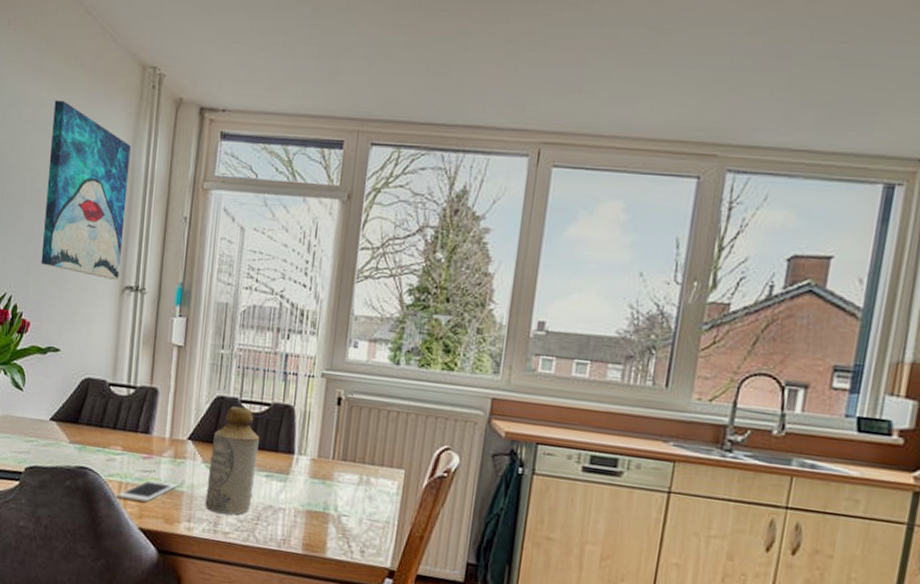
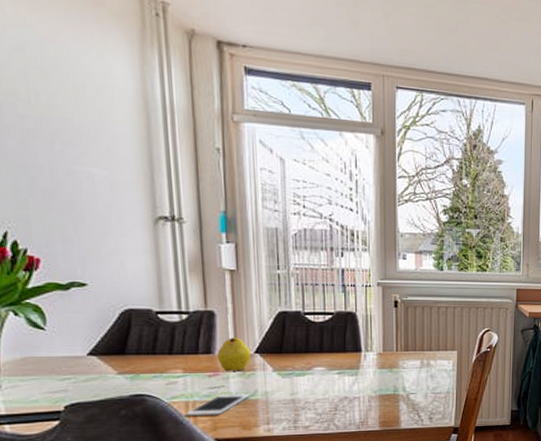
wall art: present [41,99,131,280] -> none [25,16,149,211]
fruit: none [153,419,185,457] -> present [217,338,251,372]
bottle: present [205,406,259,515] -> none [281,319,328,412]

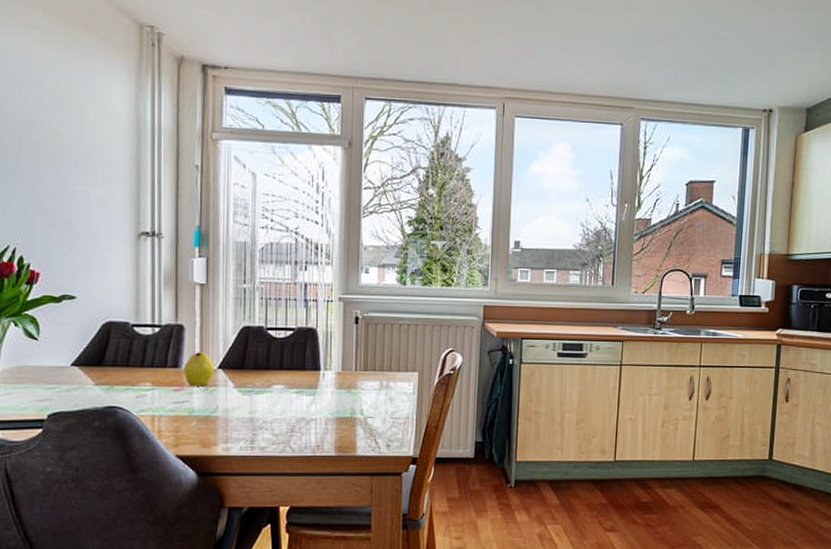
cell phone: present [186,393,250,417] -> none [152,409,211,432]

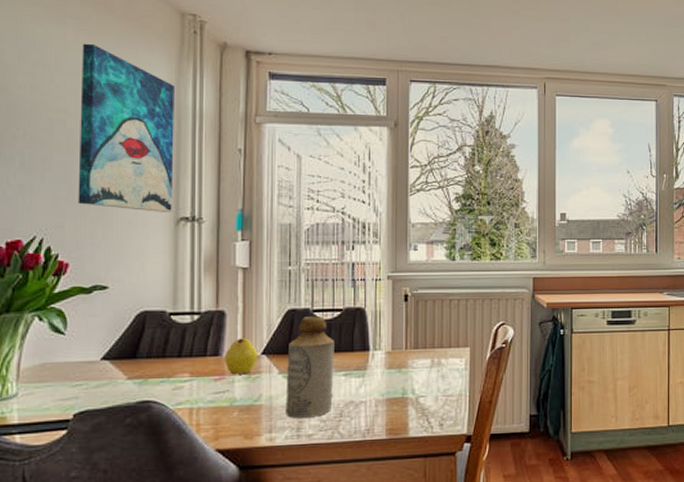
wall art: none [46,55,134,227] -> present [78,43,175,212]
bottle: none [240,334,287,432] -> present [285,316,334,419]

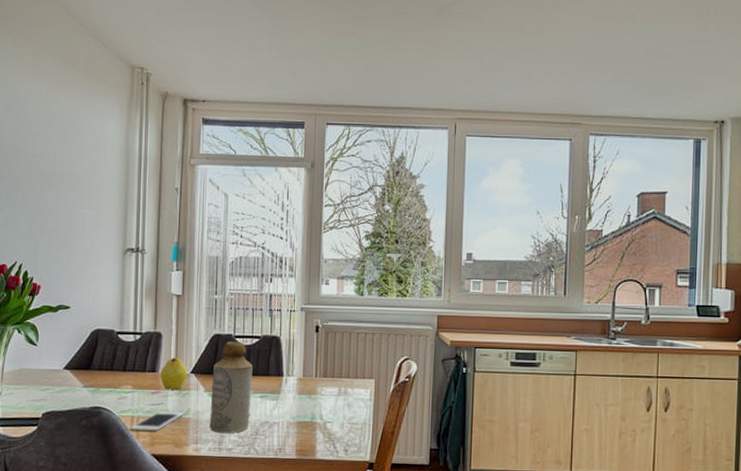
wall art: present [78,43,175,212] -> none [48,96,125,244]
cell phone: none [189,398,254,425] -> present [131,411,184,432]

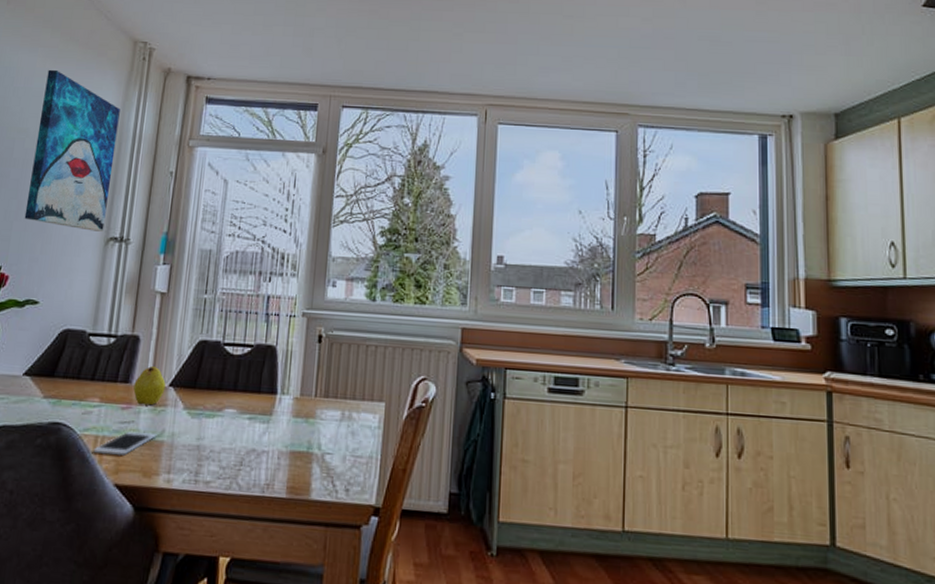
wall art: none [48,96,125,244] -> present [24,69,120,232]
bottle: present [209,342,253,434] -> none [185,350,242,463]

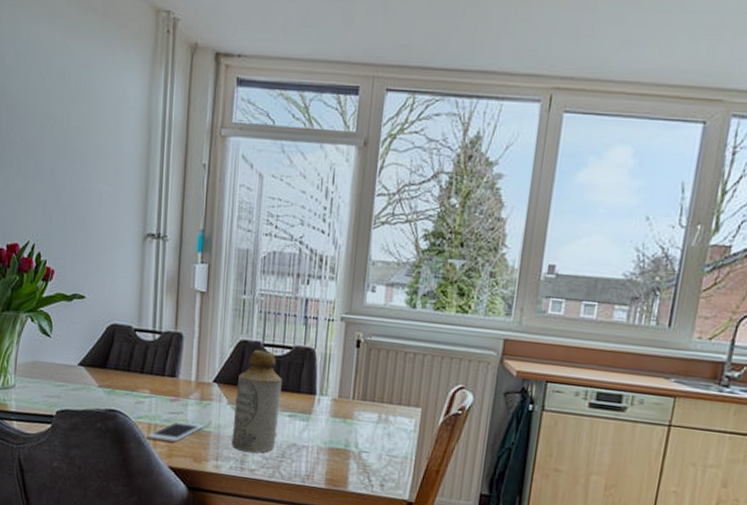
wall art: present [24,69,120,232] -> none [62,45,147,228]
fruit: present [133,366,166,406] -> none [180,363,210,399]
bottle: none [185,350,242,463] -> present [231,350,282,453]

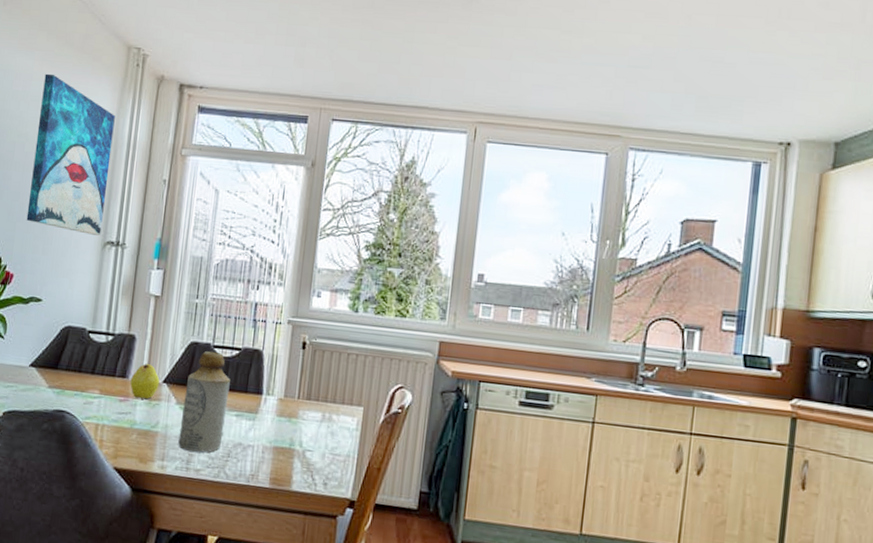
wall art: none [62,45,147,228] -> present [26,73,115,236]
cell phone: present [148,420,204,443] -> none [94,421,152,443]
fruit: none [180,363,210,399] -> present [130,364,160,400]

